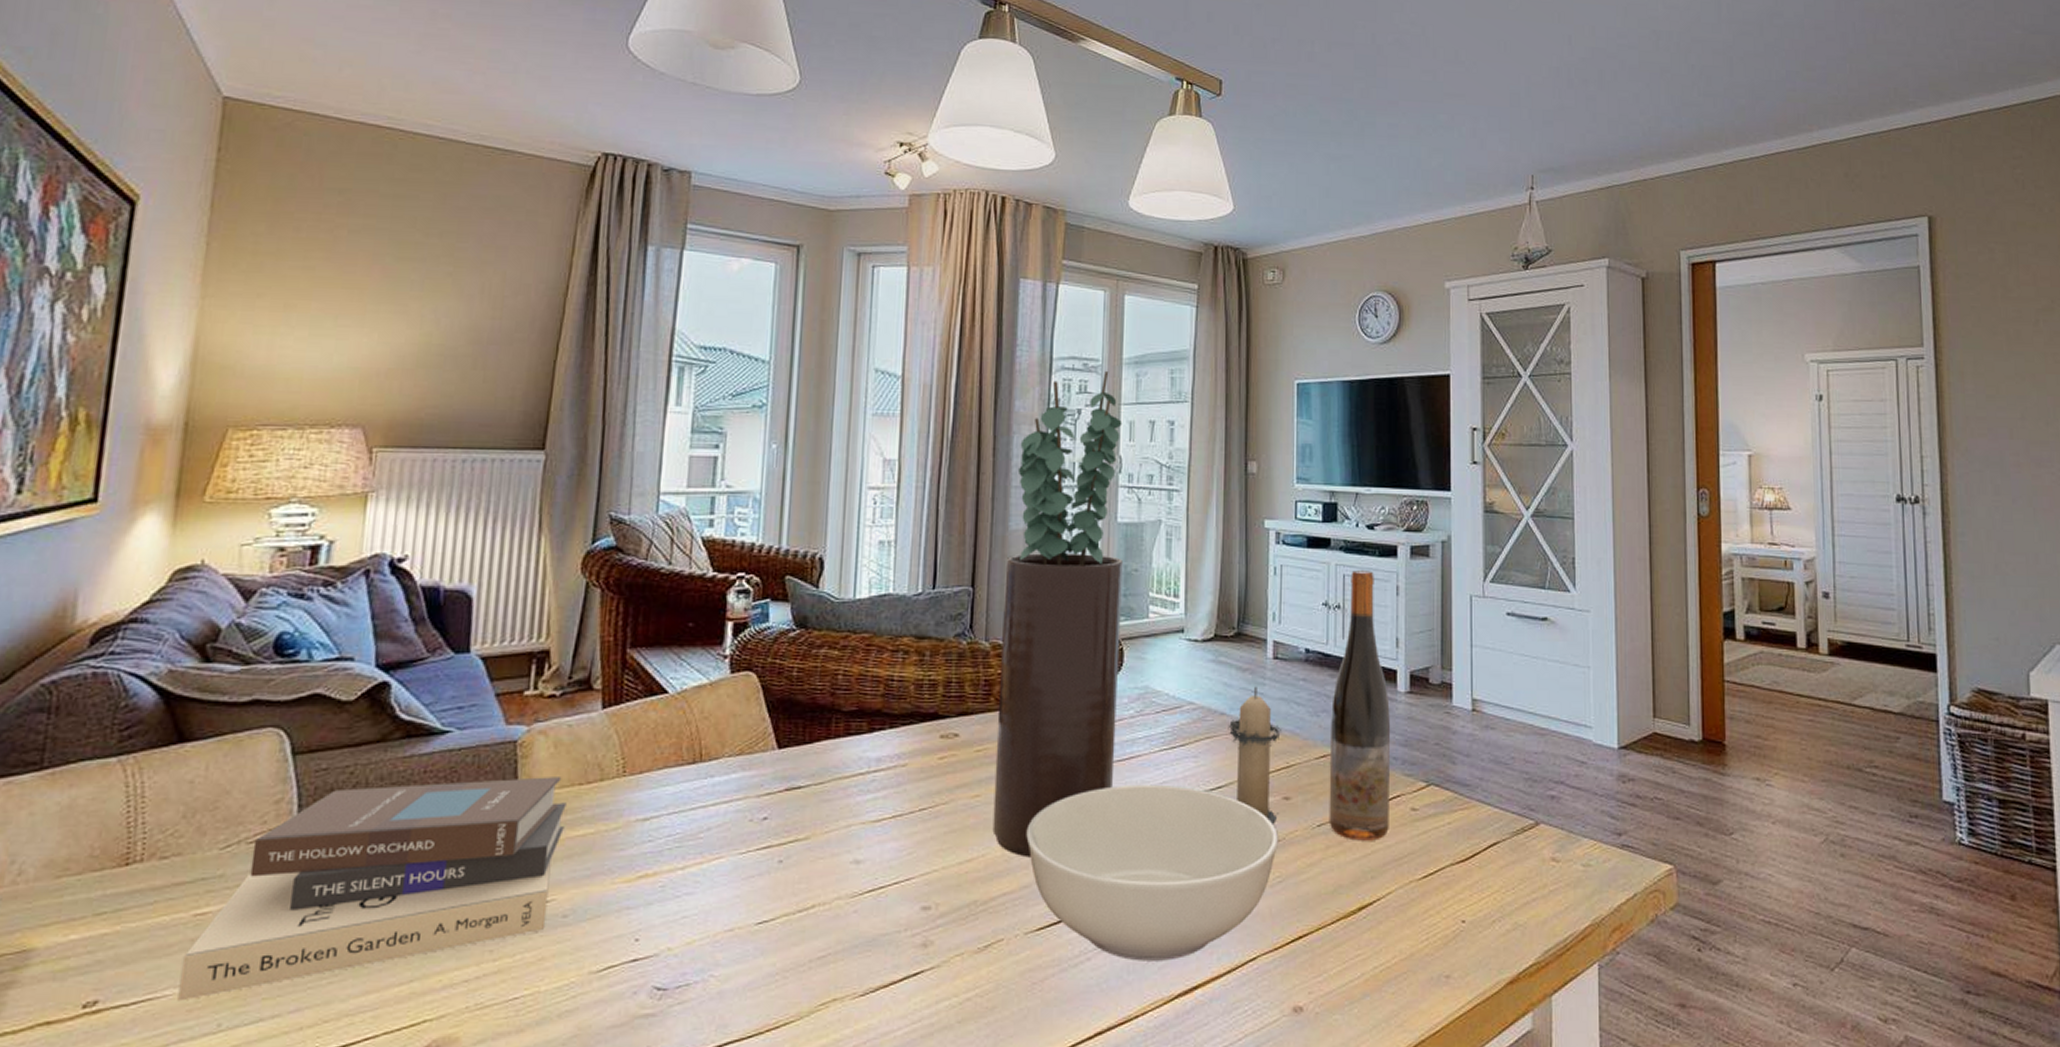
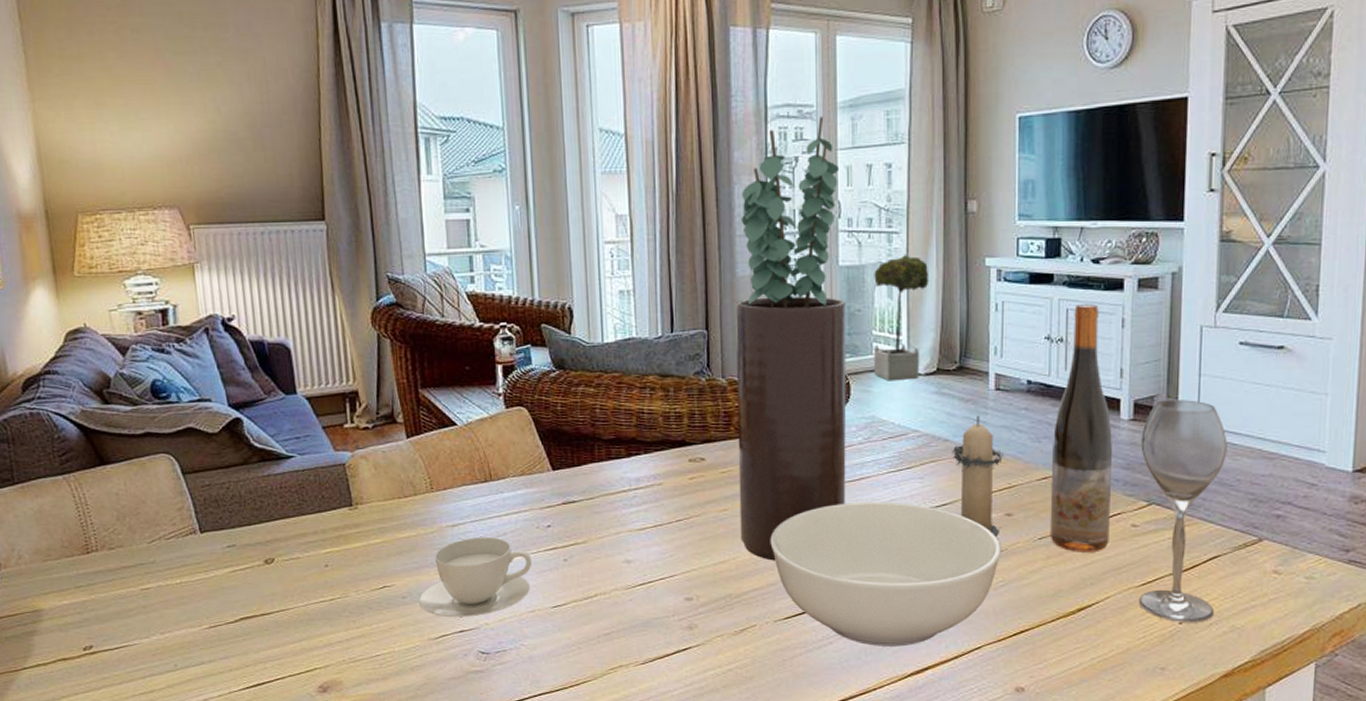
books: present [177,777,567,1002] -> none [140,492,393,648]
teacup: none [584,834,739,942] -> present [419,537,532,618]
potted tree: none [1150,512,1209,648] -> present [874,253,929,381]
wineglass: none [1418,671,1500,920] -> present [1138,400,1227,623]

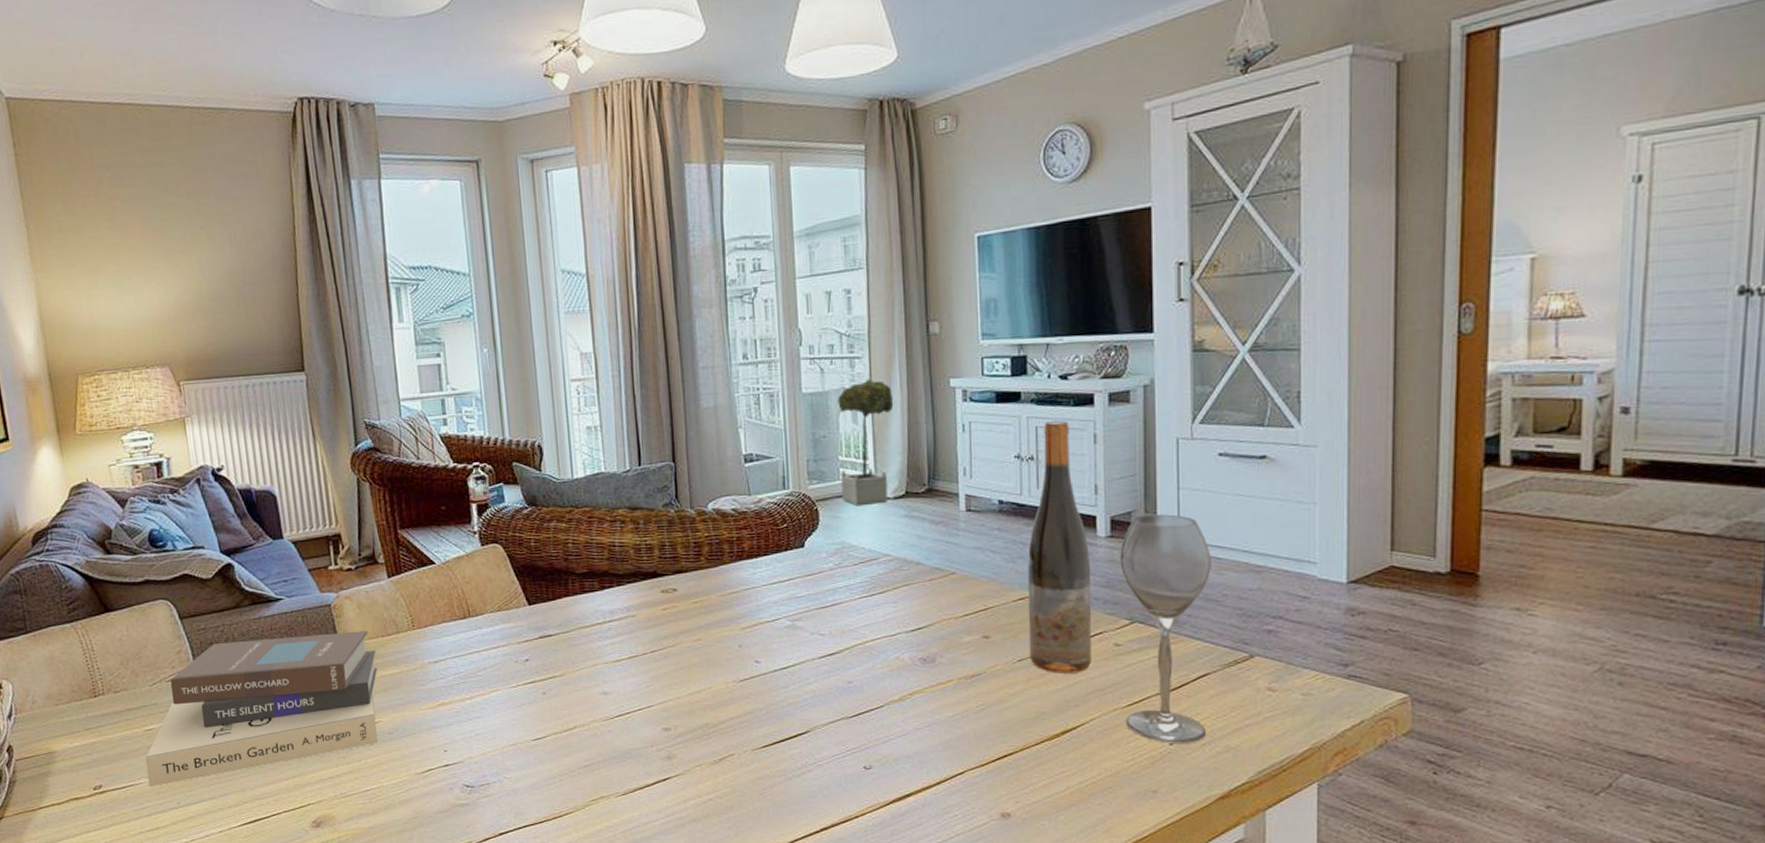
books: none [140,492,393,648] -> present [145,631,378,787]
teacup: present [419,537,532,618] -> none [405,673,512,752]
vase: present [735,117,847,561] -> none [701,247,819,689]
bowl: present [770,501,1002,647] -> none [745,627,981,773]
candle: present [951,415,1005,538] -> none [924,537,980,661]

